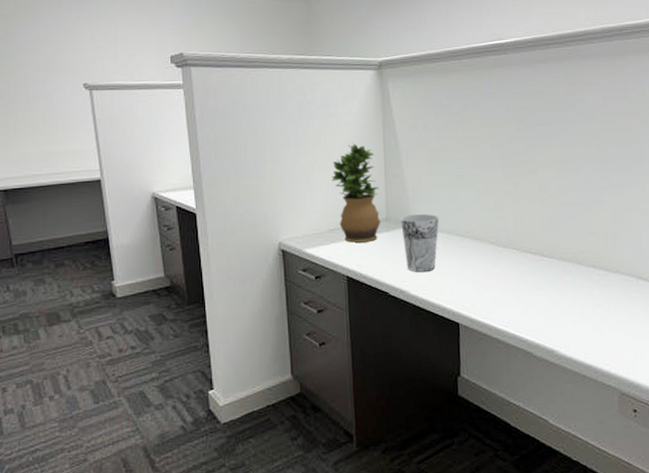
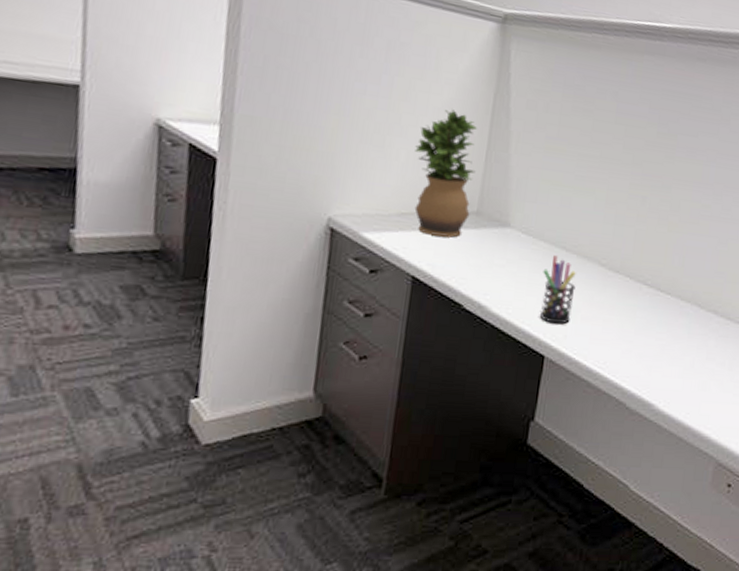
cup: present [400,213,440,272] -> none [492,212,545,287]
pen holder: none [445,242,474,297] -> present [540,255,576,325]

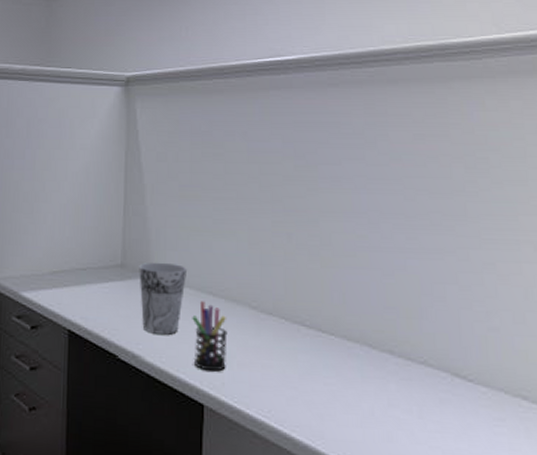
potted plant: present [414,109,477,238] -> none [59,172,116,291]
cup: none [492,212,545,287] -> present [139,262,188,335]

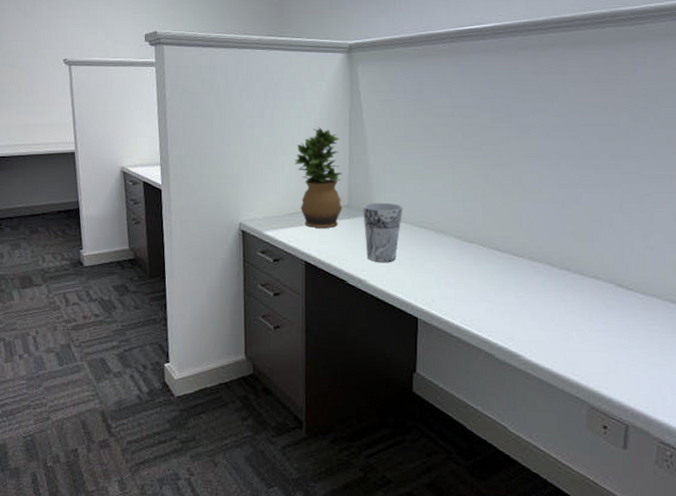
potted plant: none [59,172,116,291] -> present [295,127,343,228]
pen holder: present [192,301,228,372] -> none [407,233,437,291]

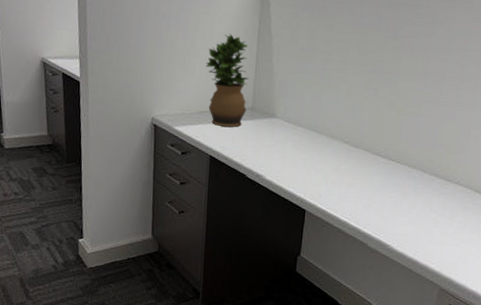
cup: present [363,202,403,262] -> none [264,106,301,161]

